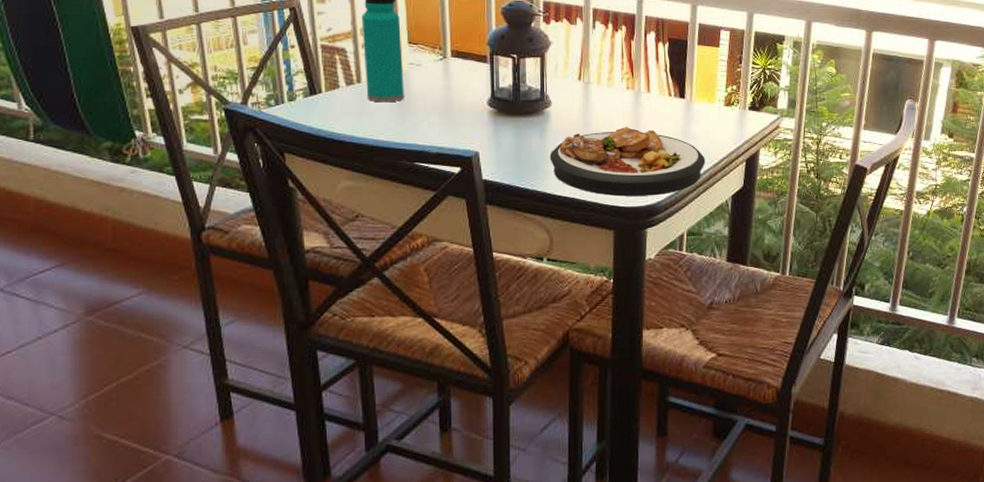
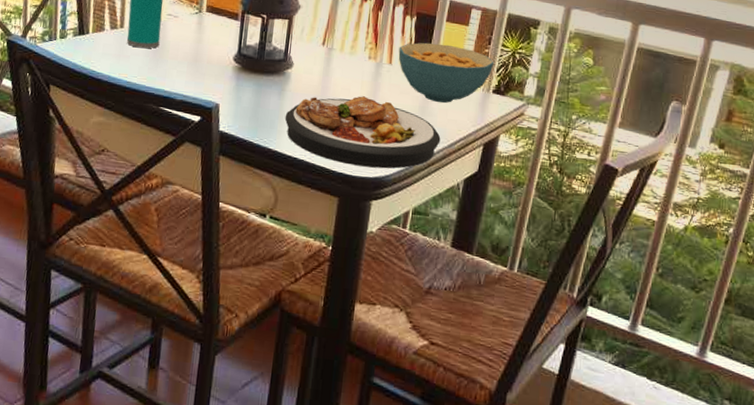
cereal bowl: none [655,67,747,124] -> present [398,42,494,103]

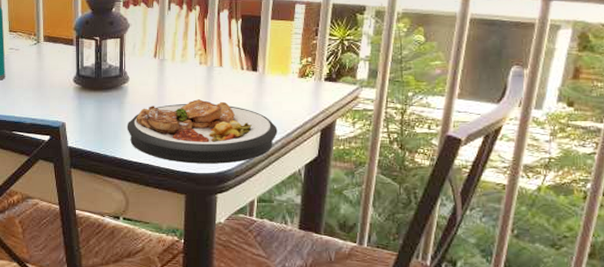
cereal bowl: present [398,42,494,103] -> none [228,41,324,96]

